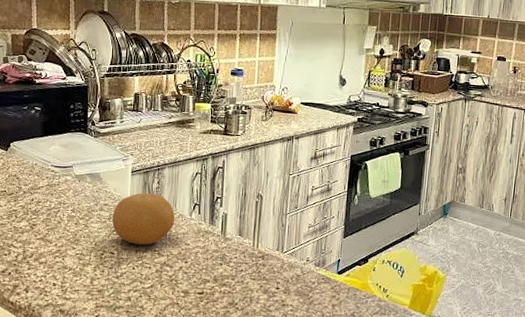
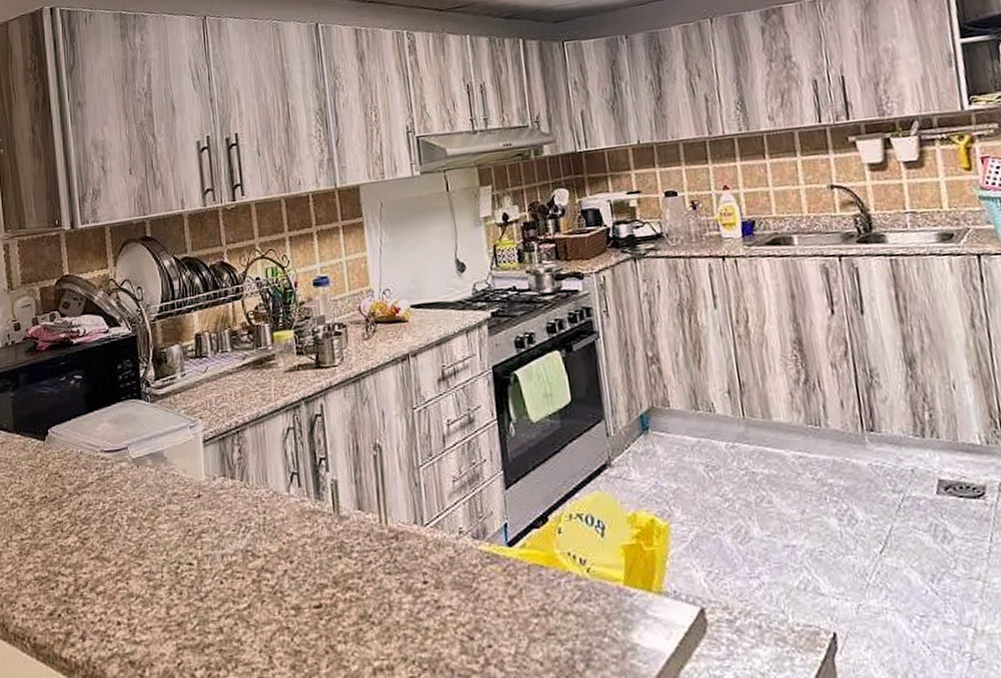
fruit: present [112,192,175,245] -> none [185,467,269,546]

